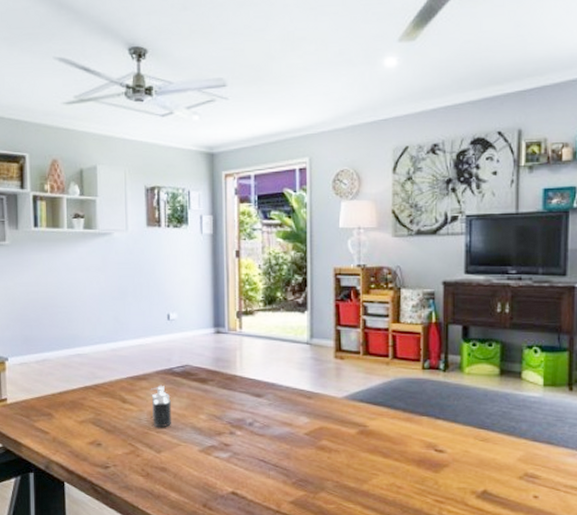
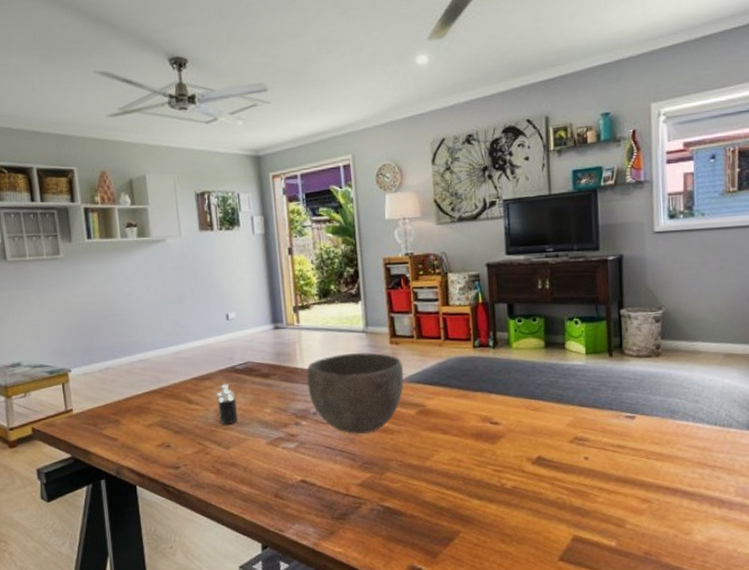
bowl: none [245,365,347,449] -> present [306,352,404,434]

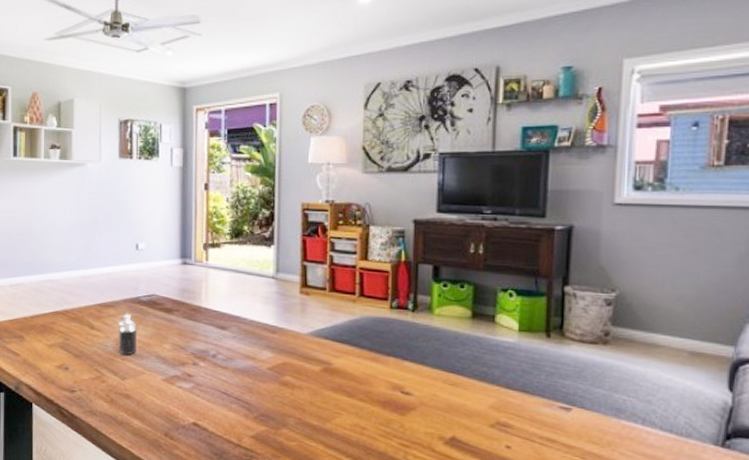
bowl: present [306,352,404,434] -> none [210,298,312,384]

